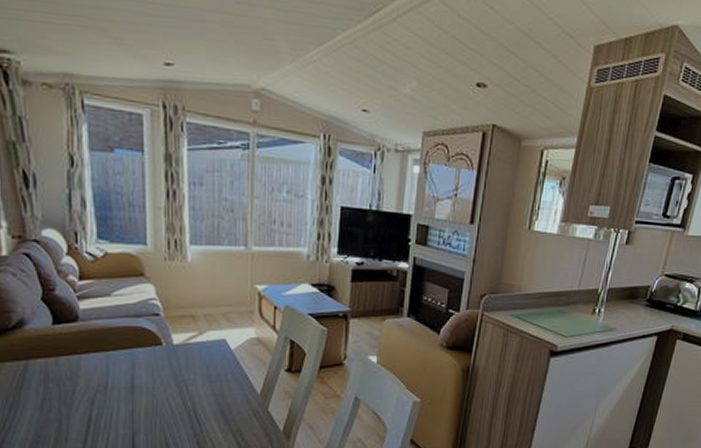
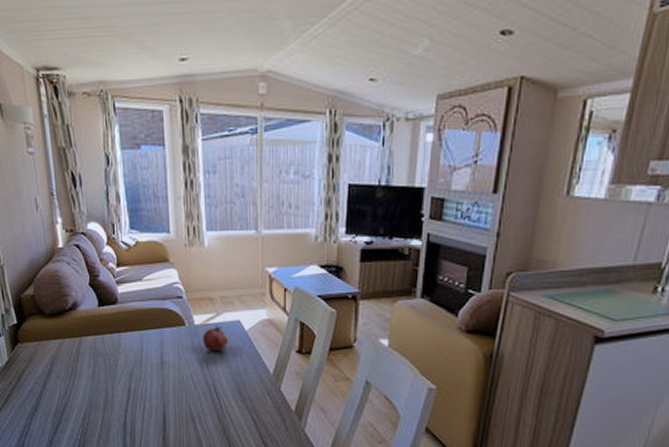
fruit: none [181,345,213,373] -> present [202,325,229,352]

